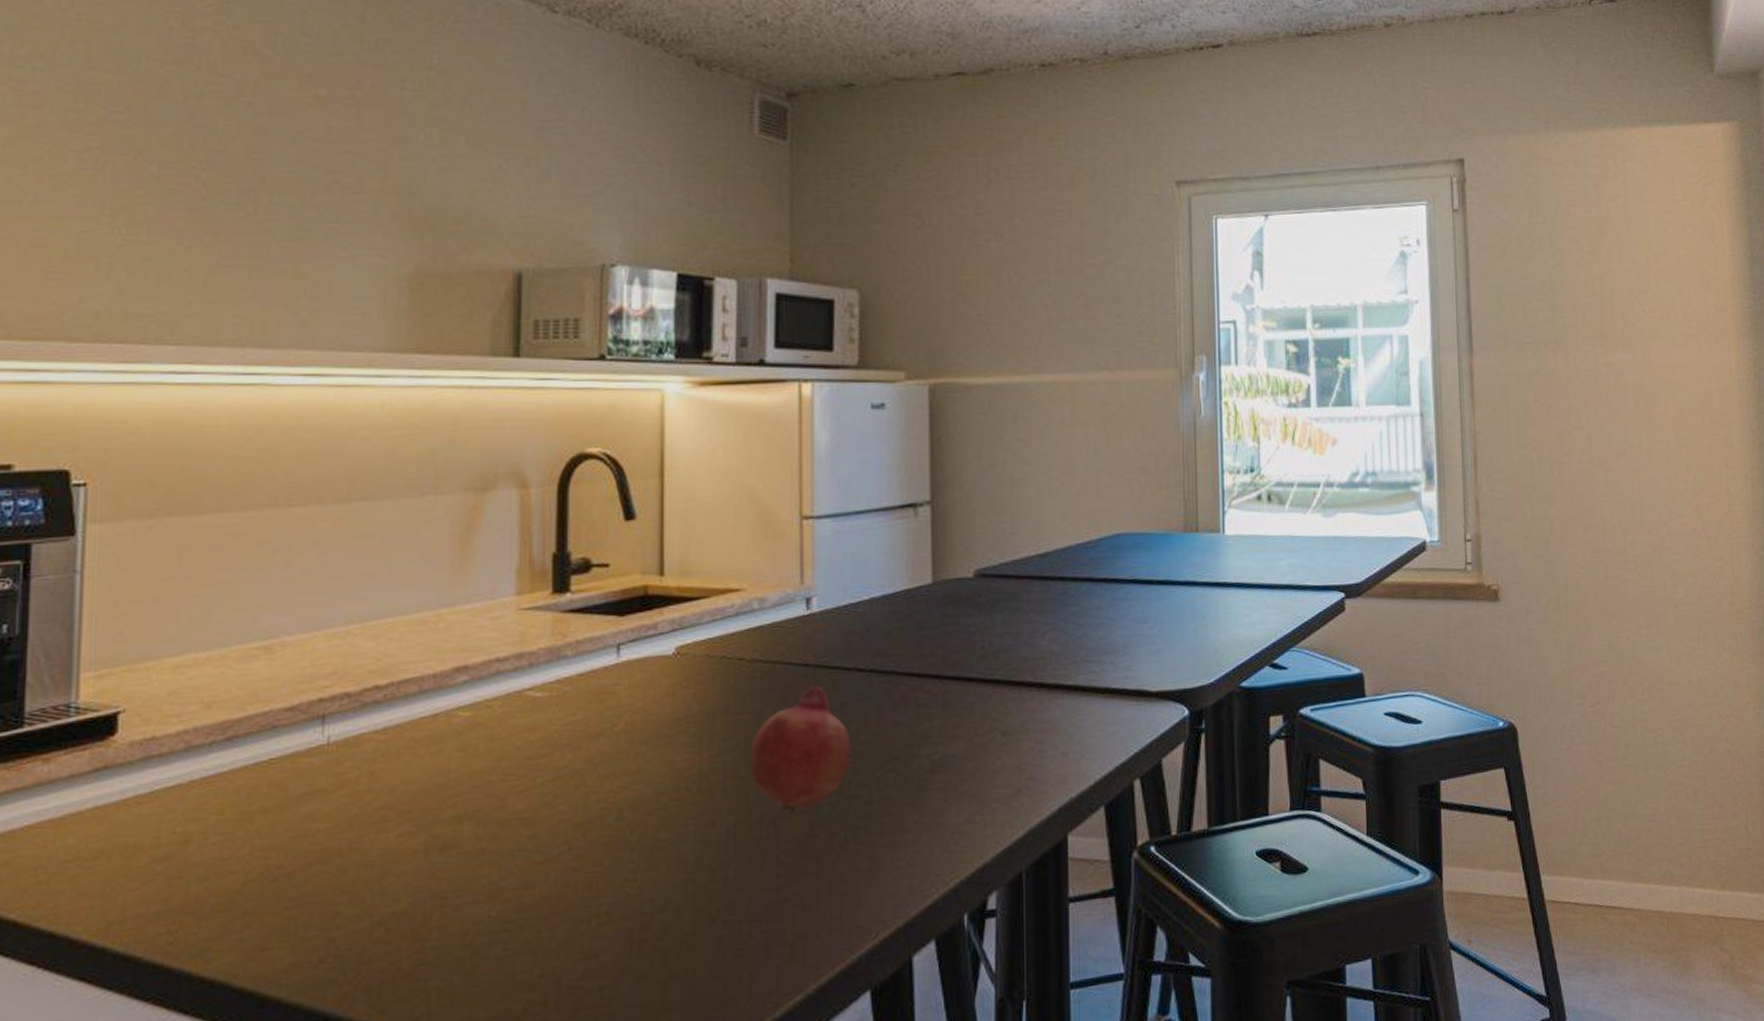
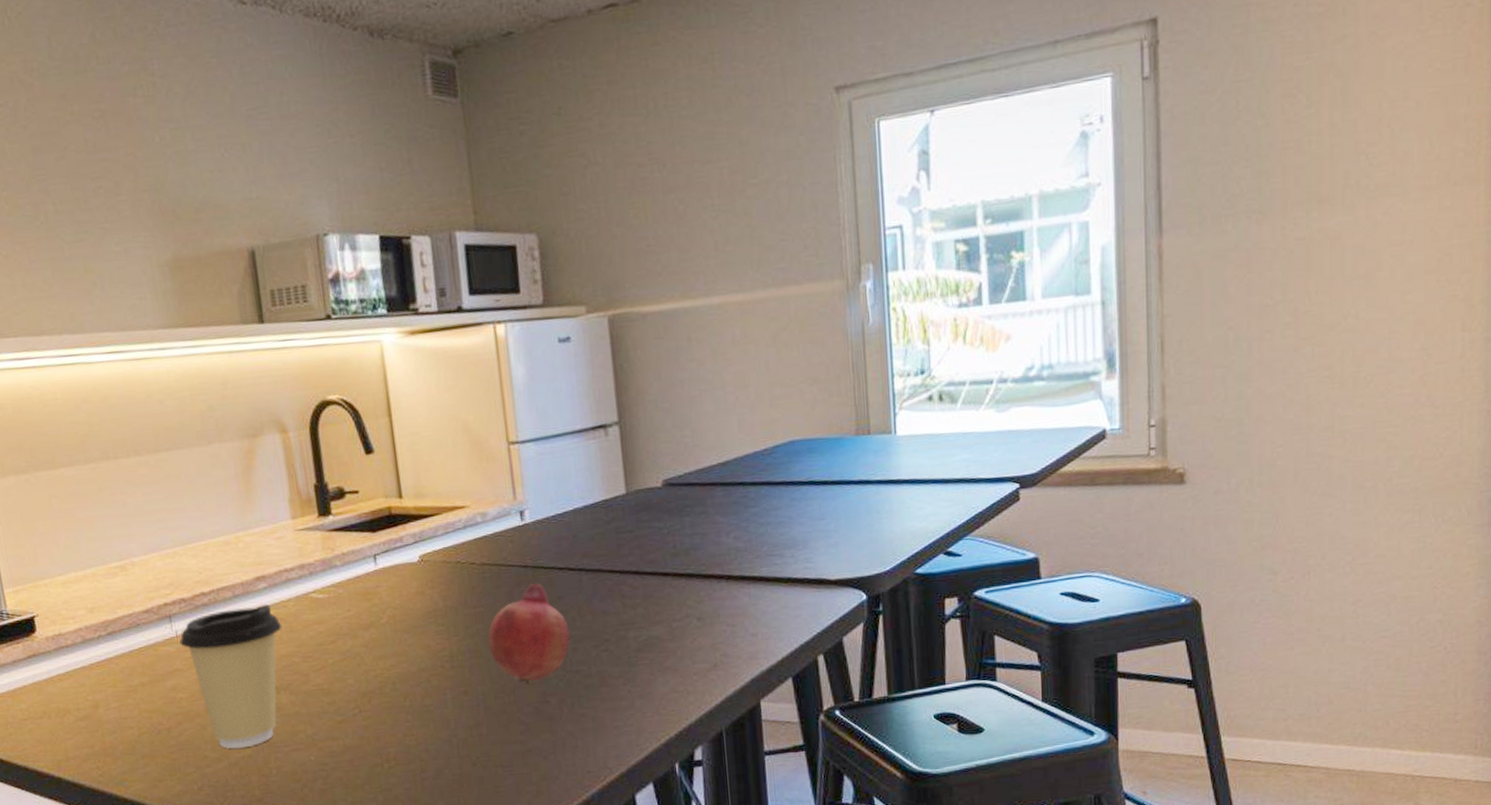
coffee cup: none [331,704,480,902] -> present [179,604,282,749]

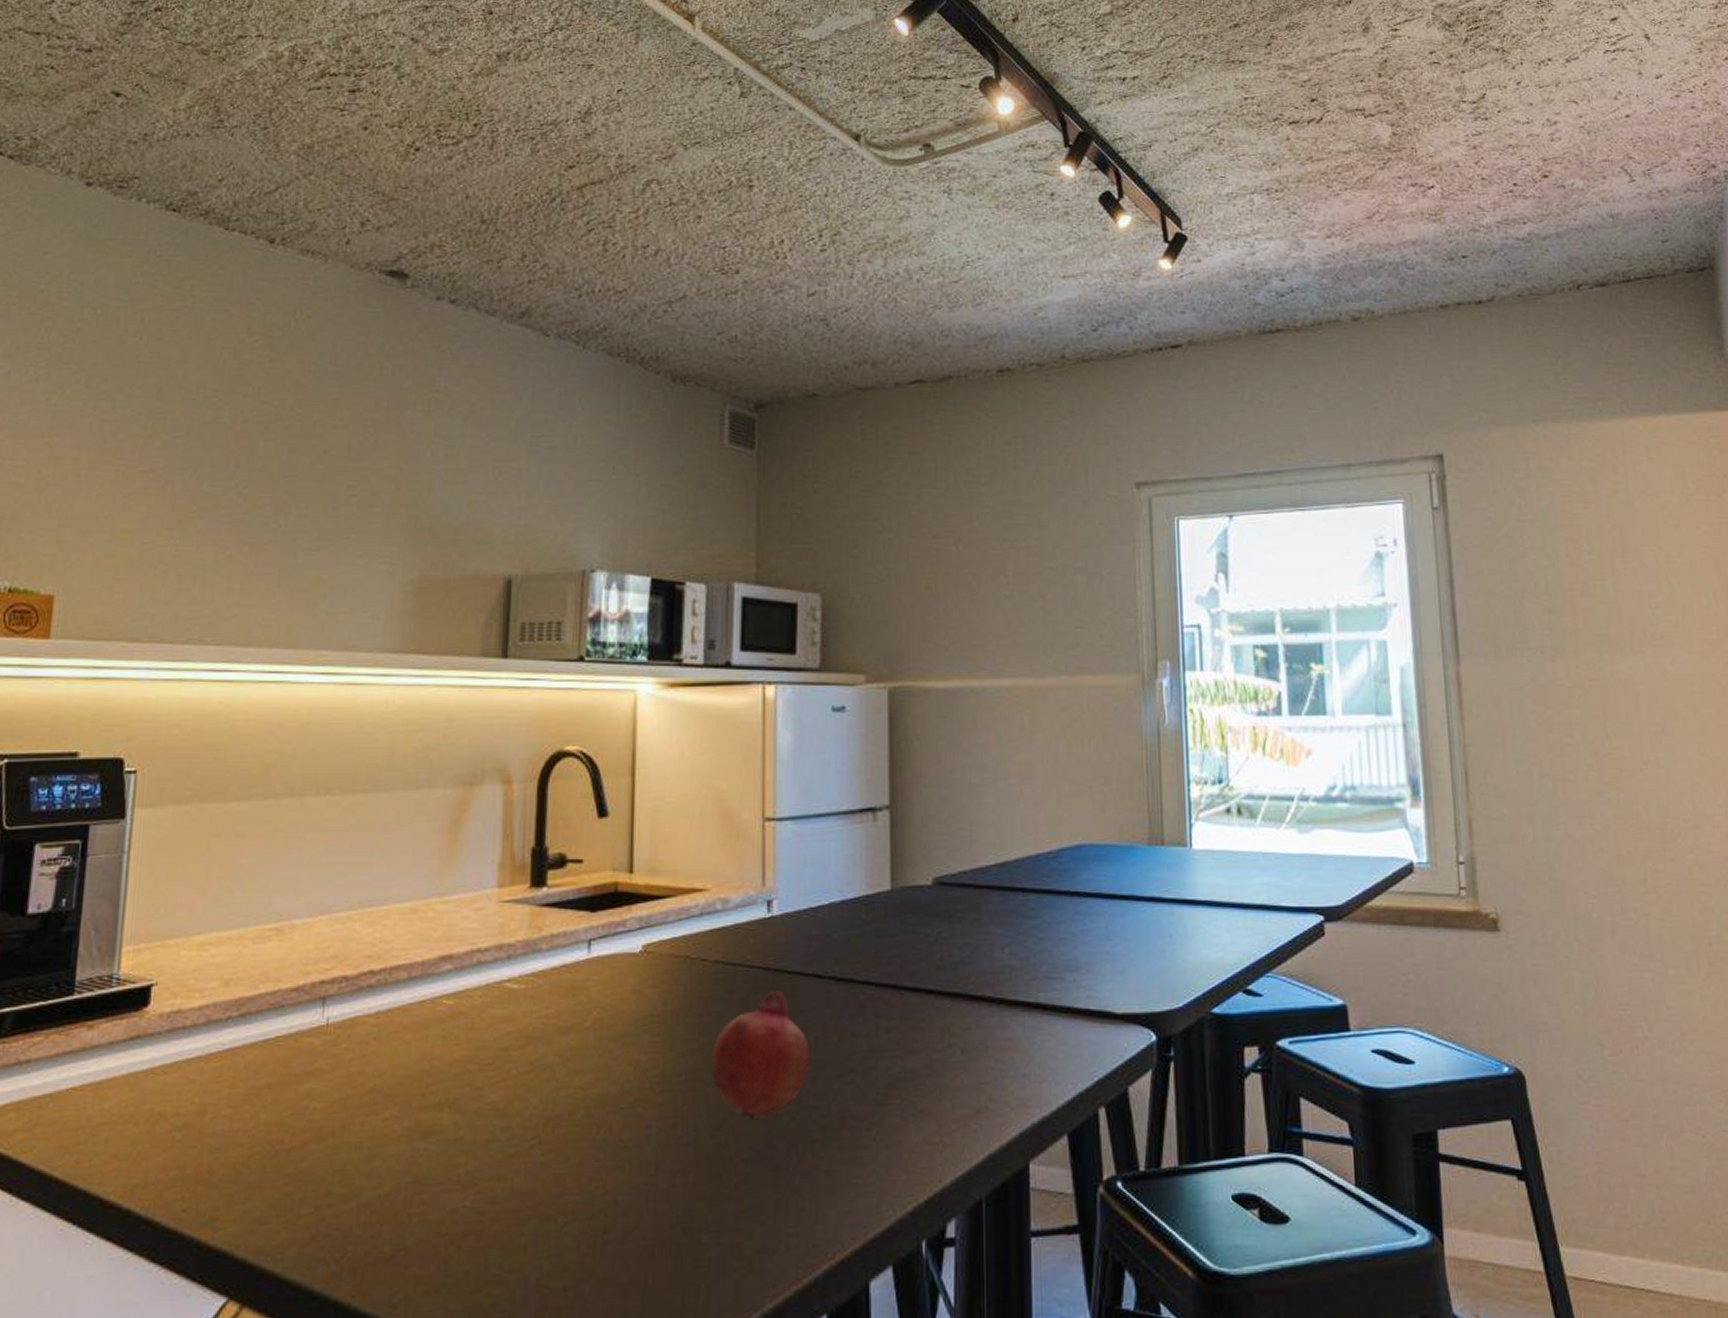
coffee cup: present [179,604,282,749] -> none [329,992,462,1184]

